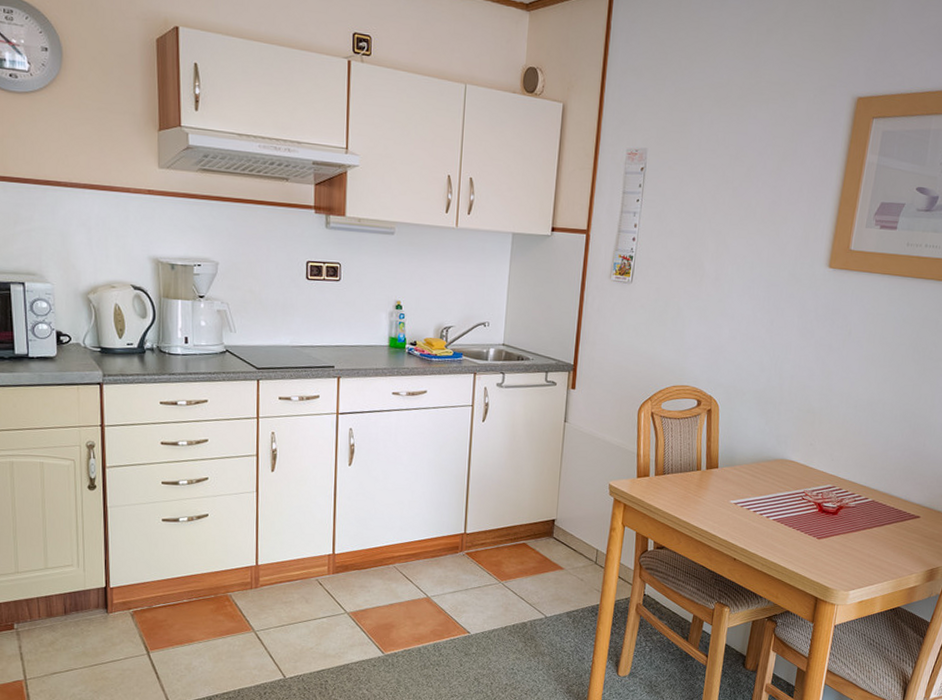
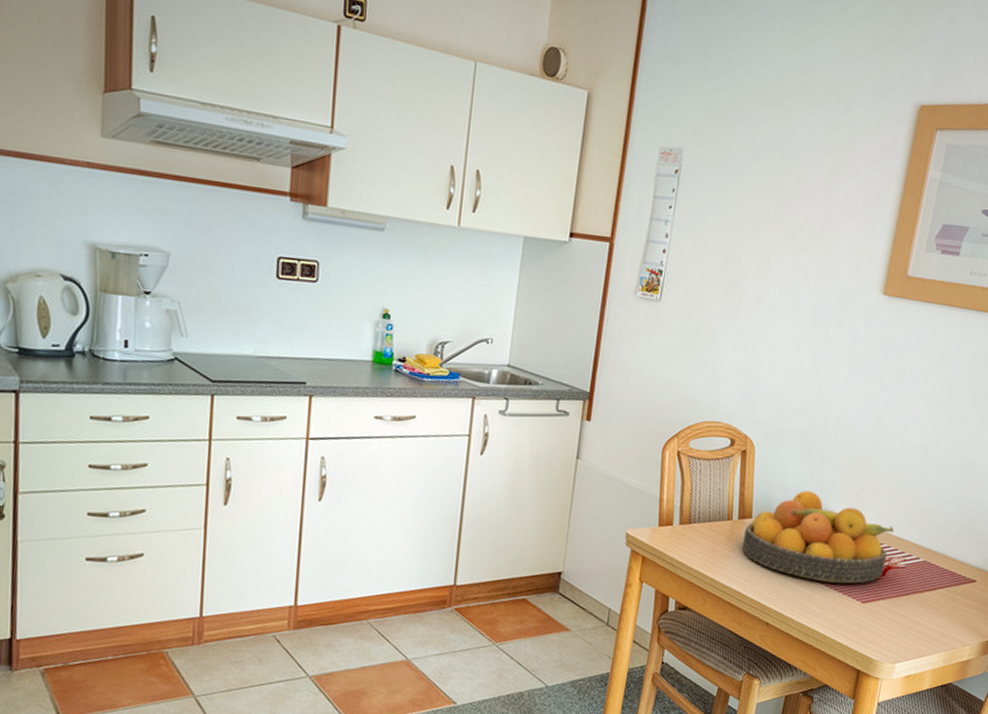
fruit bowl: none [710,442,845,523] -> present [742,490,895,584]

